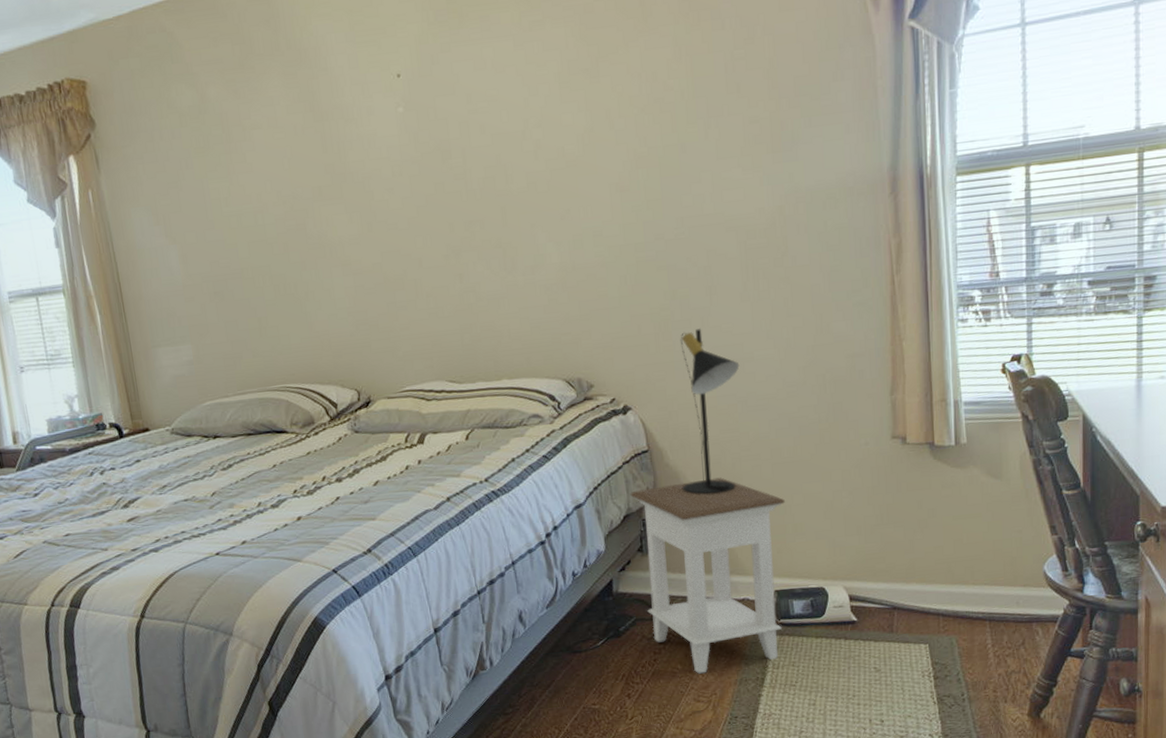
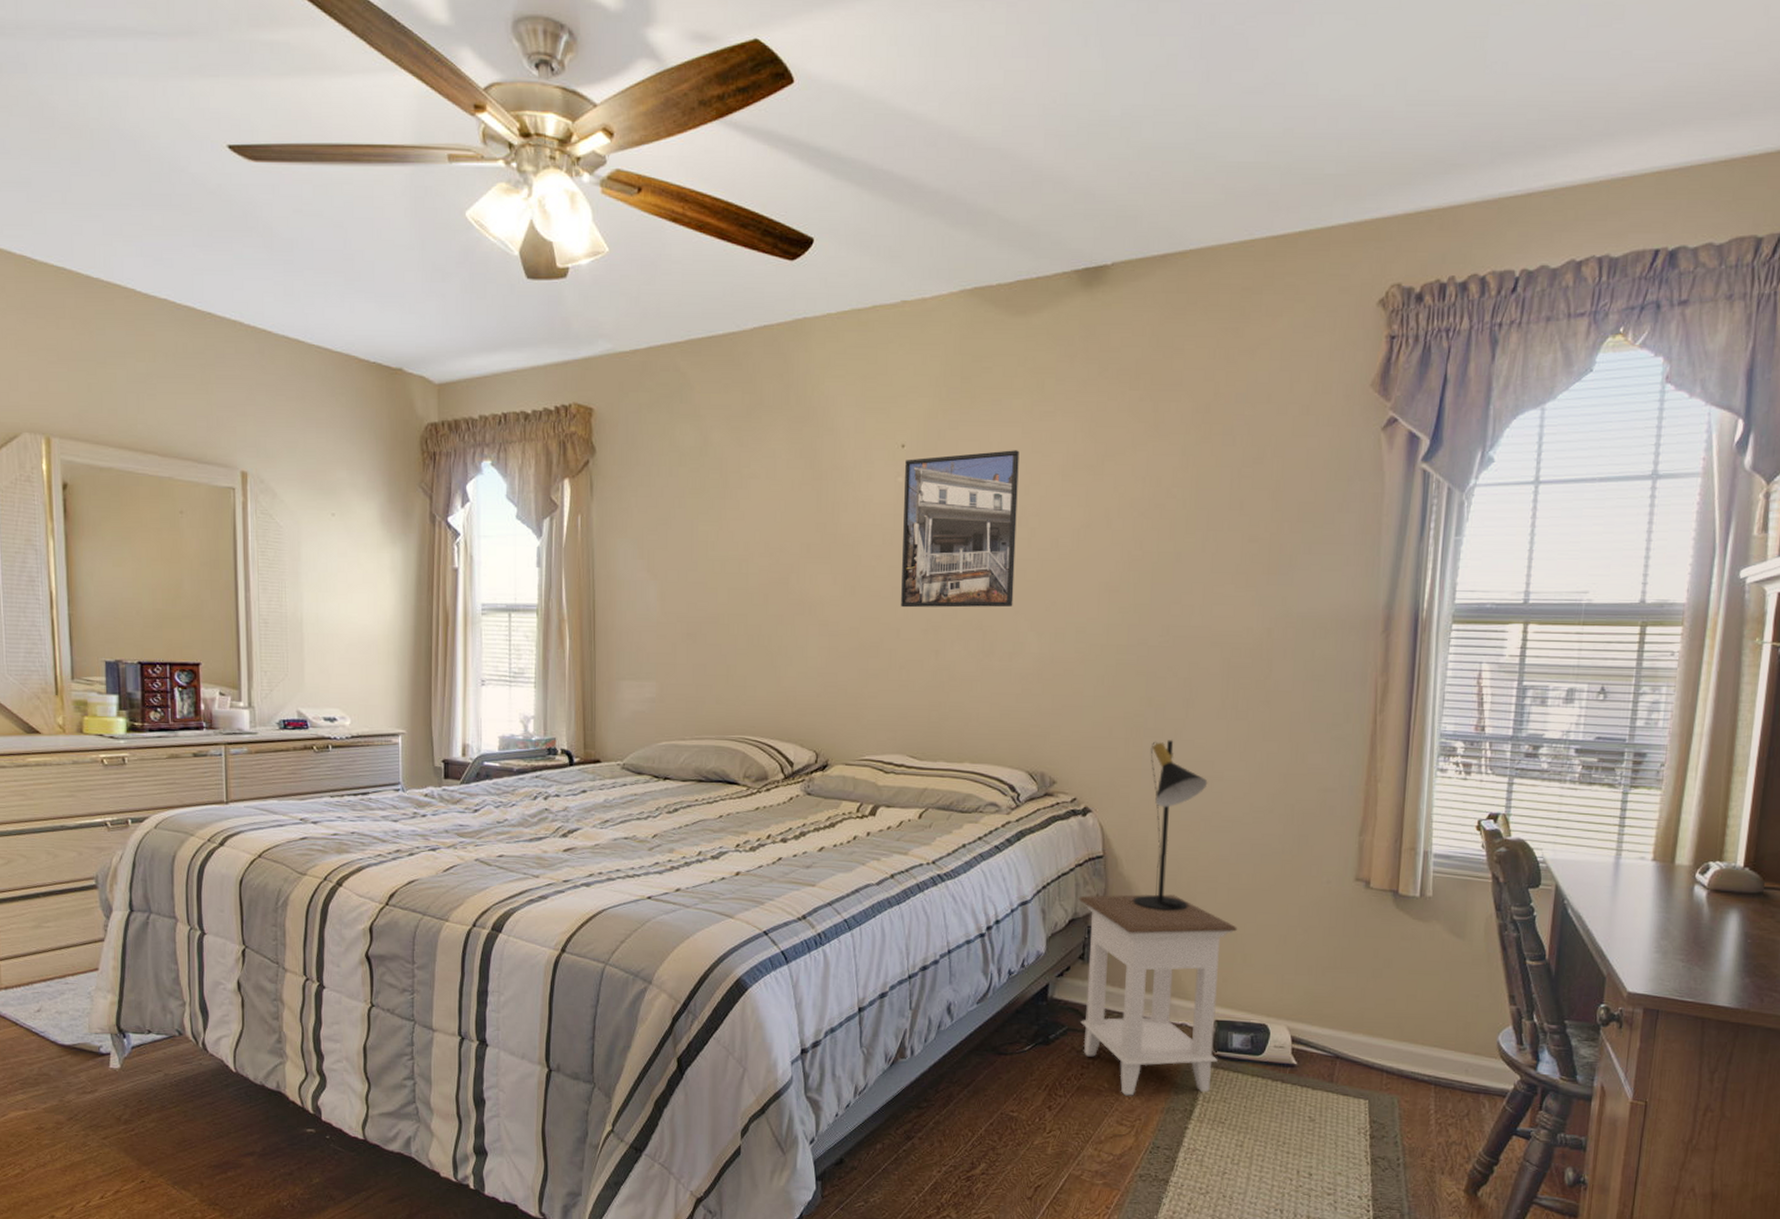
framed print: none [403,64,529,237] -> present [901,450,1019,608]

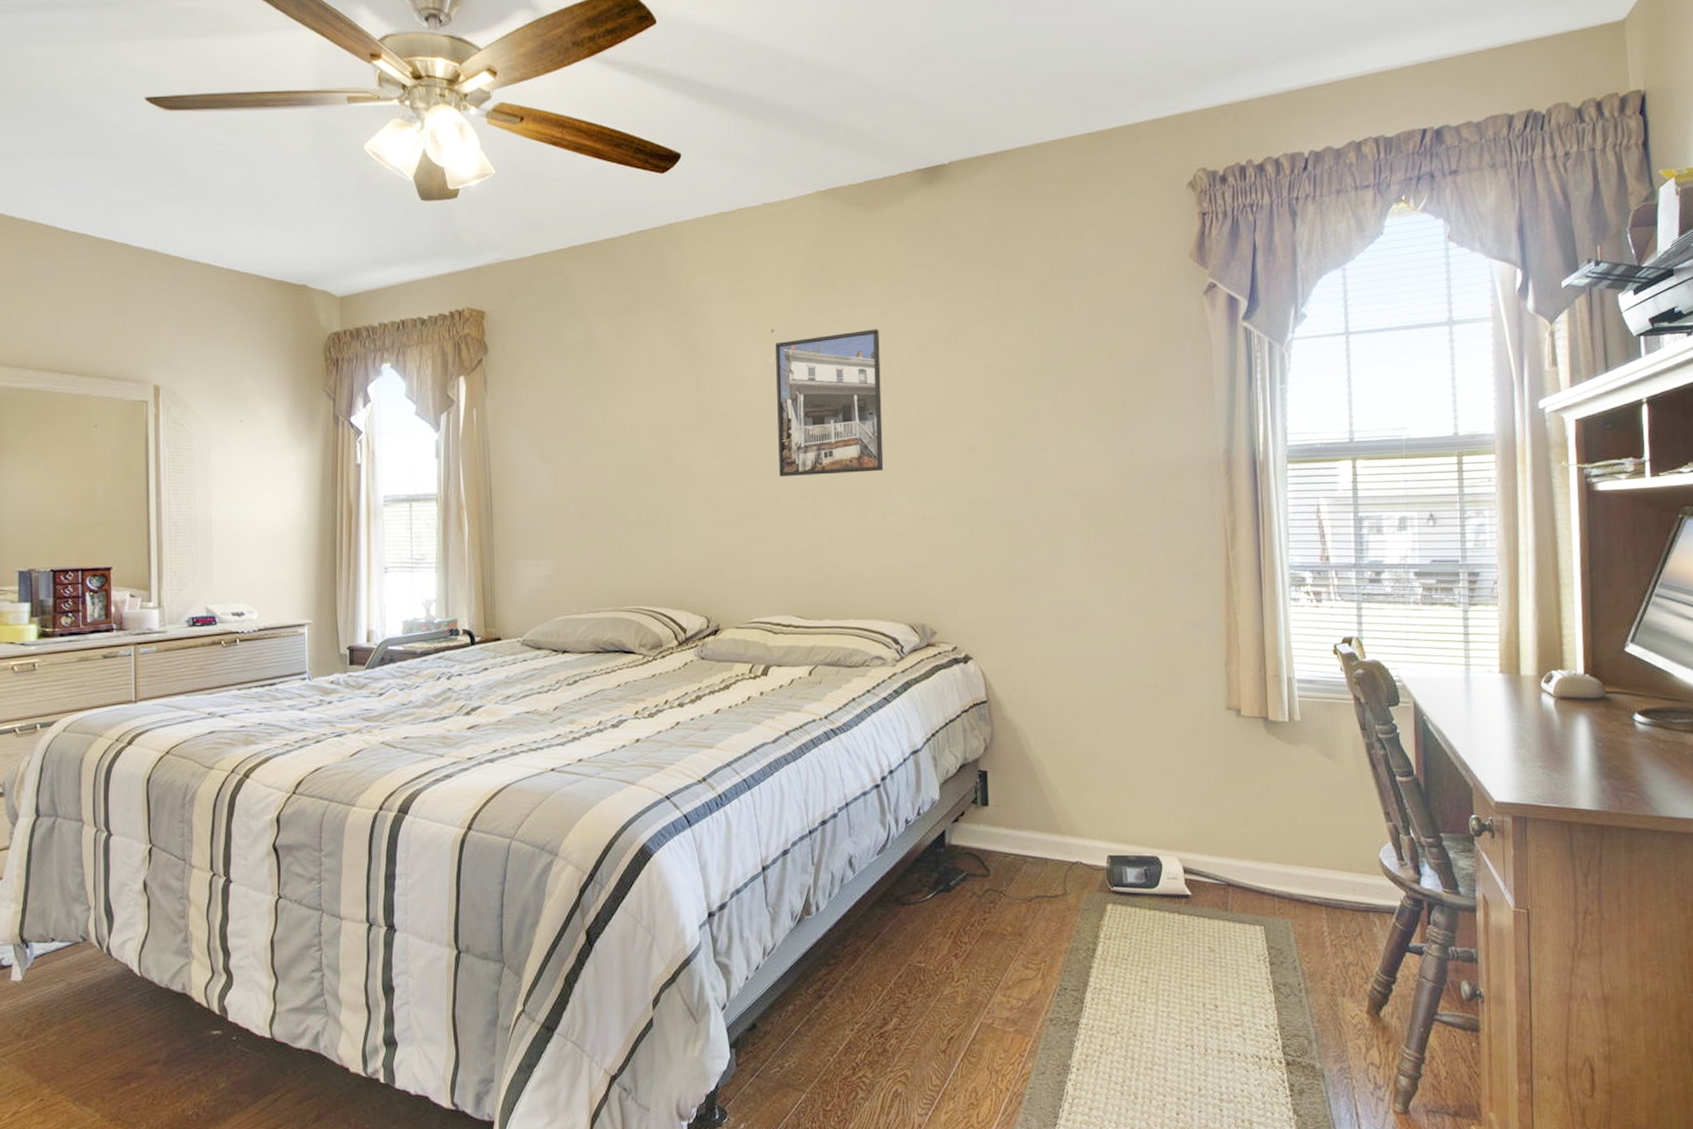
nightstand: present [1079,894,1237,1096] -> none [967,734,1120,938]
table lamp: present [1133,740,1208,911] -> none [1019,586,1079,751]

